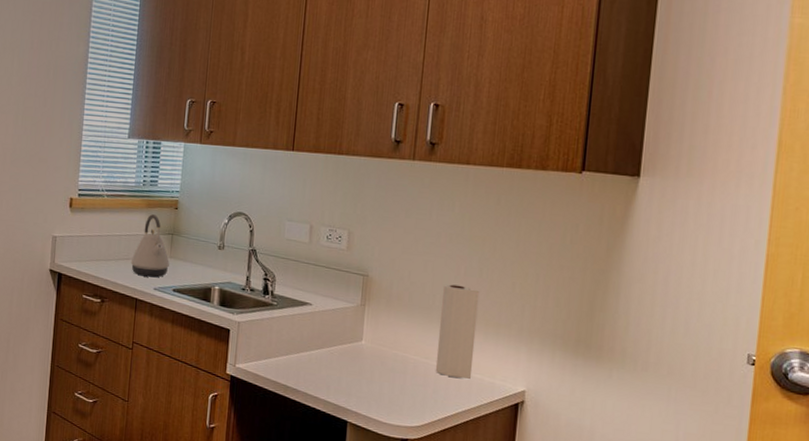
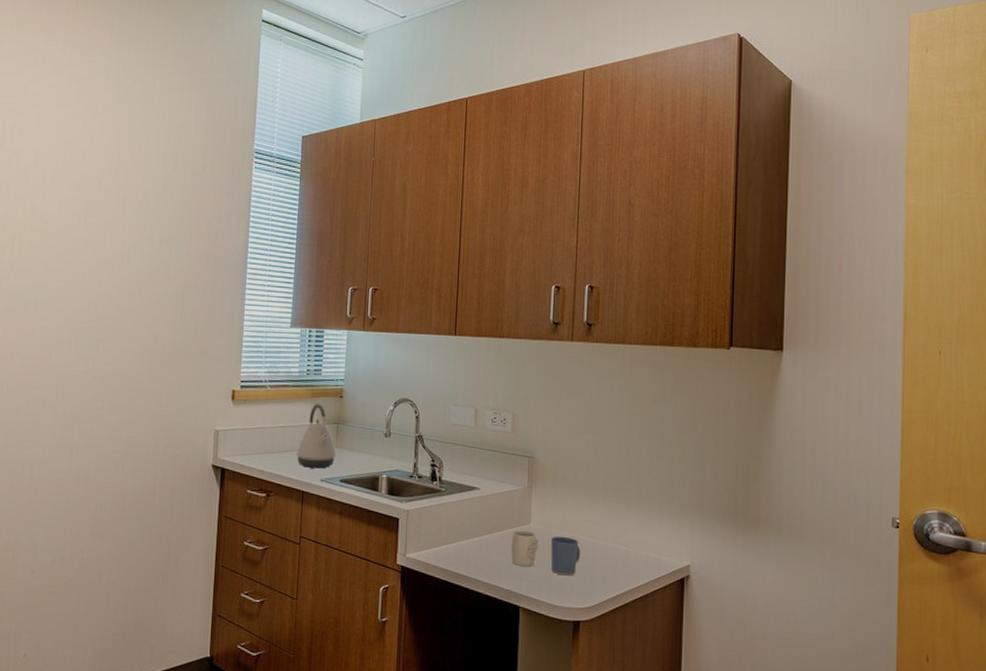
mug: none [341,346,369,384] -> present [511,530,538,567]
mug: none [381,354,413,395] -> present [550,536,581,576]
paper towel roll: present [435,284,480,379] -> none [603,462,641,556]

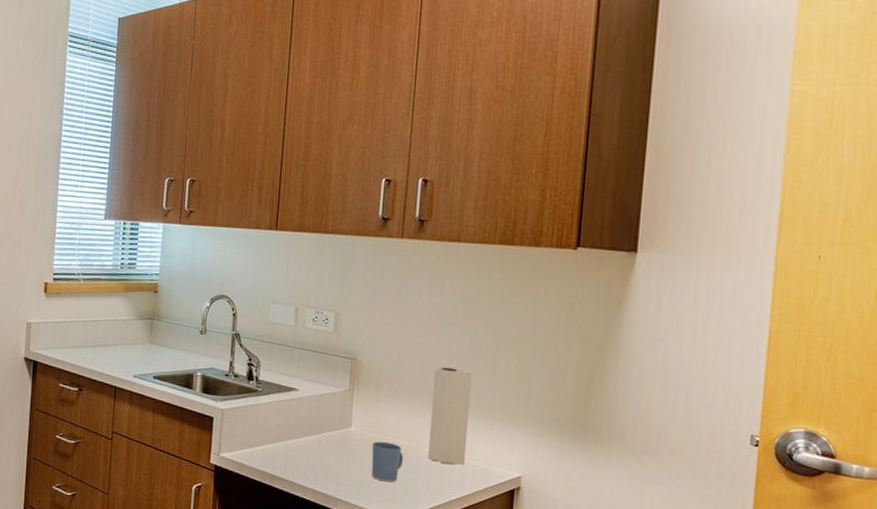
kettle: present [296,404,336,469] -> none [108,298,149,364]
mug: present [511,530,538,567] -> none [329,433,359,472]
paper towel roll: none [603,462,641,556] -> present [427,366,473,465]

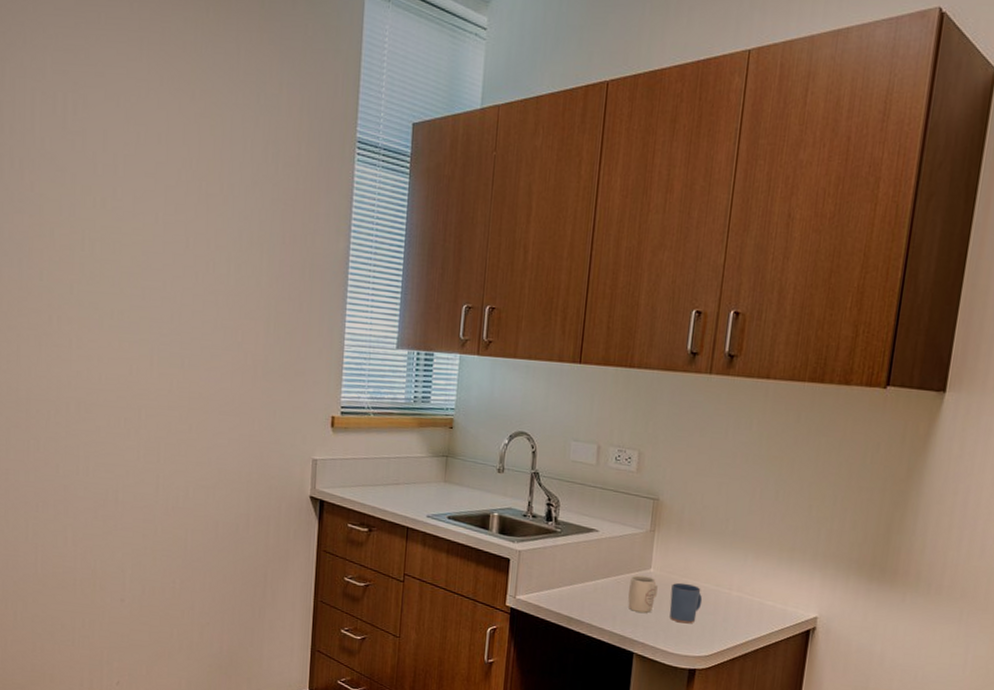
mug: none [329,433,359,472] -> present [628,575,658,613]
paper towel roll: present [427,366,473,465] -> none [726,507,775,606]

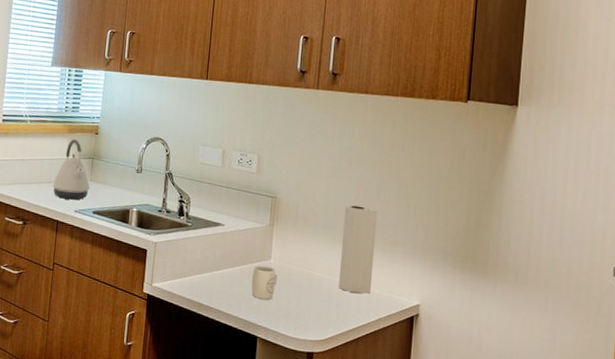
kettle: none [400,434,444,504] -> present [52,139,90,200]
mug: present [669,582,703,624] -> none [288,272,318,310]
paper towel roll: none [726,507,775,606] -> present [338,205,378,294]

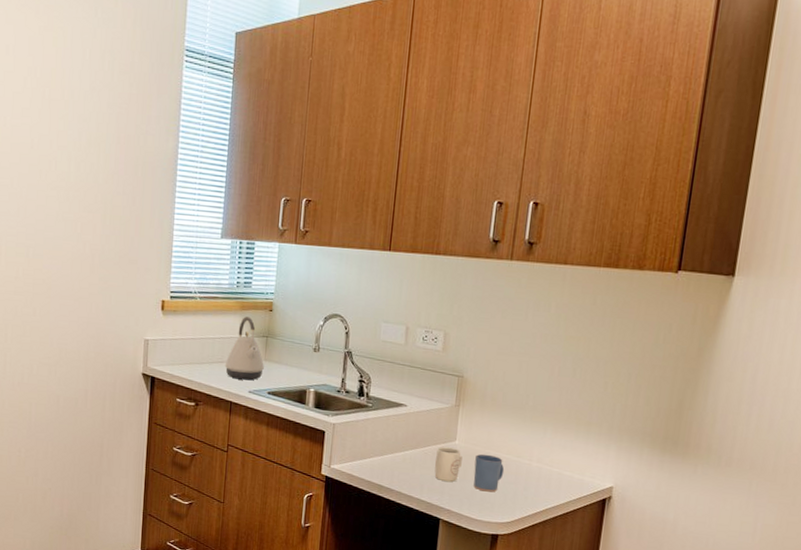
mug: none [288,272,318,310] -> present [473,454,505,492]
paper towel roll: present [338,205,378,294] -> none [526,384,573,476]

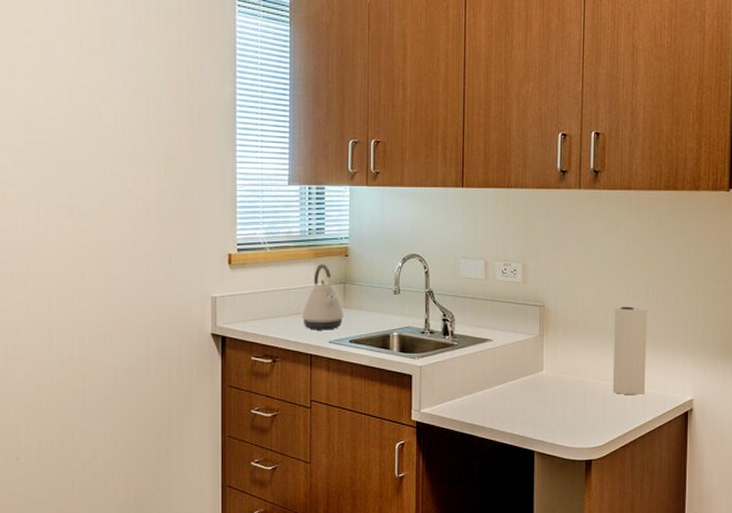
mug: present [434,446,462,482] -> none [525,378,551,413]
mug: present [473,454,505,492] -> none [563,381,592,418]
paper towel roll: none [526,384,573,476] -> present [612,306,648,394]

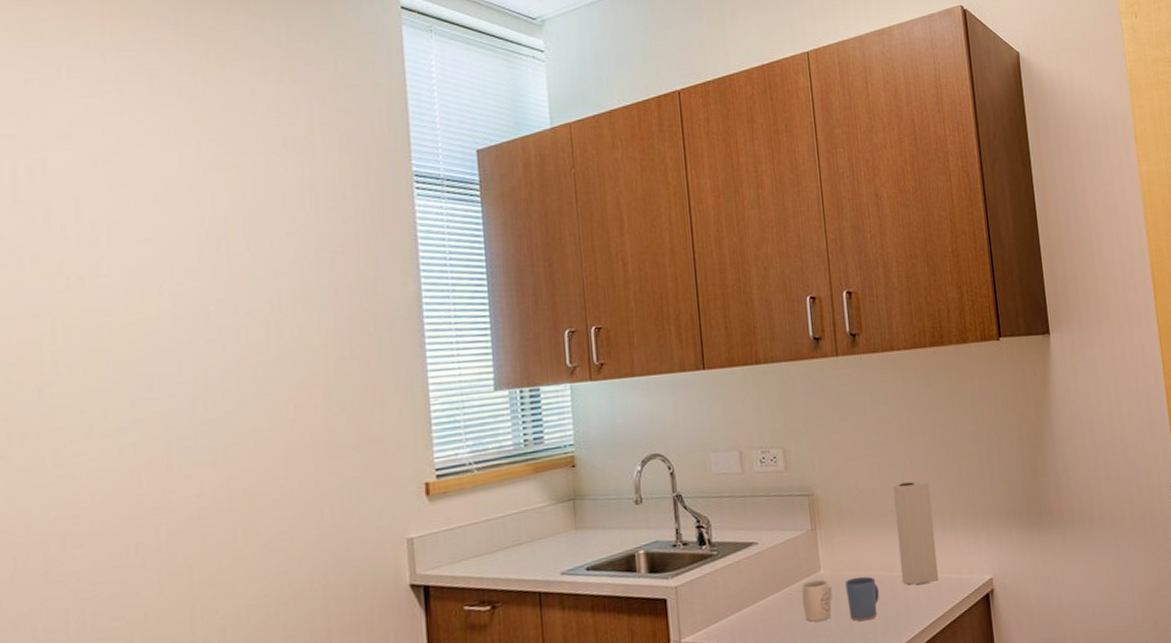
kettle: present [301,264,343,330] -> none [523,480,576,562]
mug: none [525,378,551,413] -> present [802,579,833,622]
mug: none [563,381,592,418] -> present [845,576,880,622]

